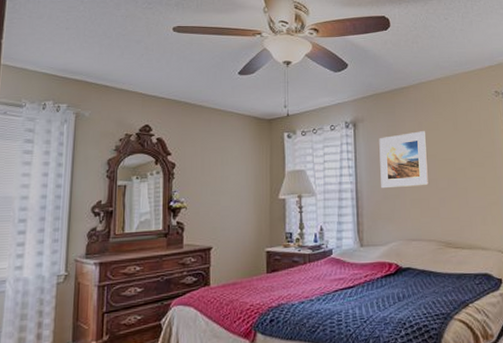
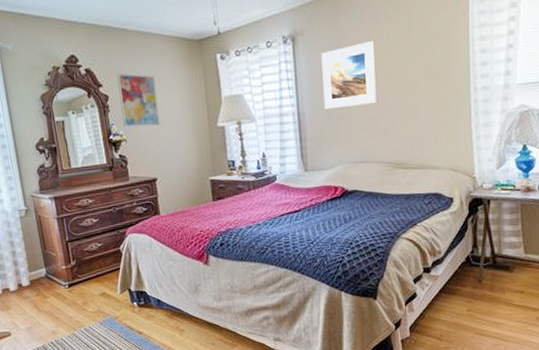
wall art: none [185,144,223,195] -> present [117,73,161,128]

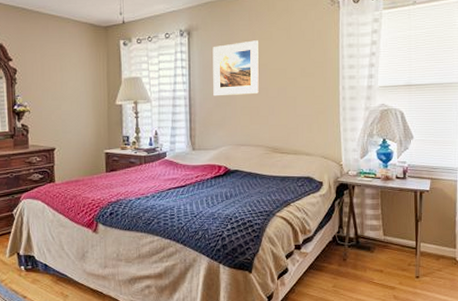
wall art: present [117,73,161,128] -> none [27,50,63,100]

